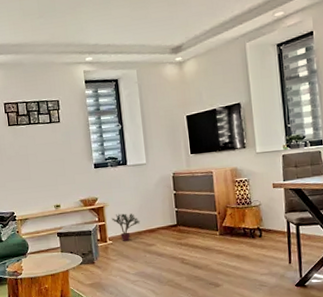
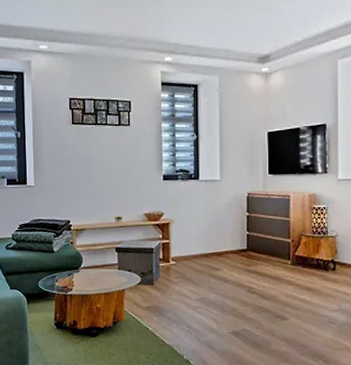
potted plant: present [112,213,141,242] -> none [177,232,208,264]

